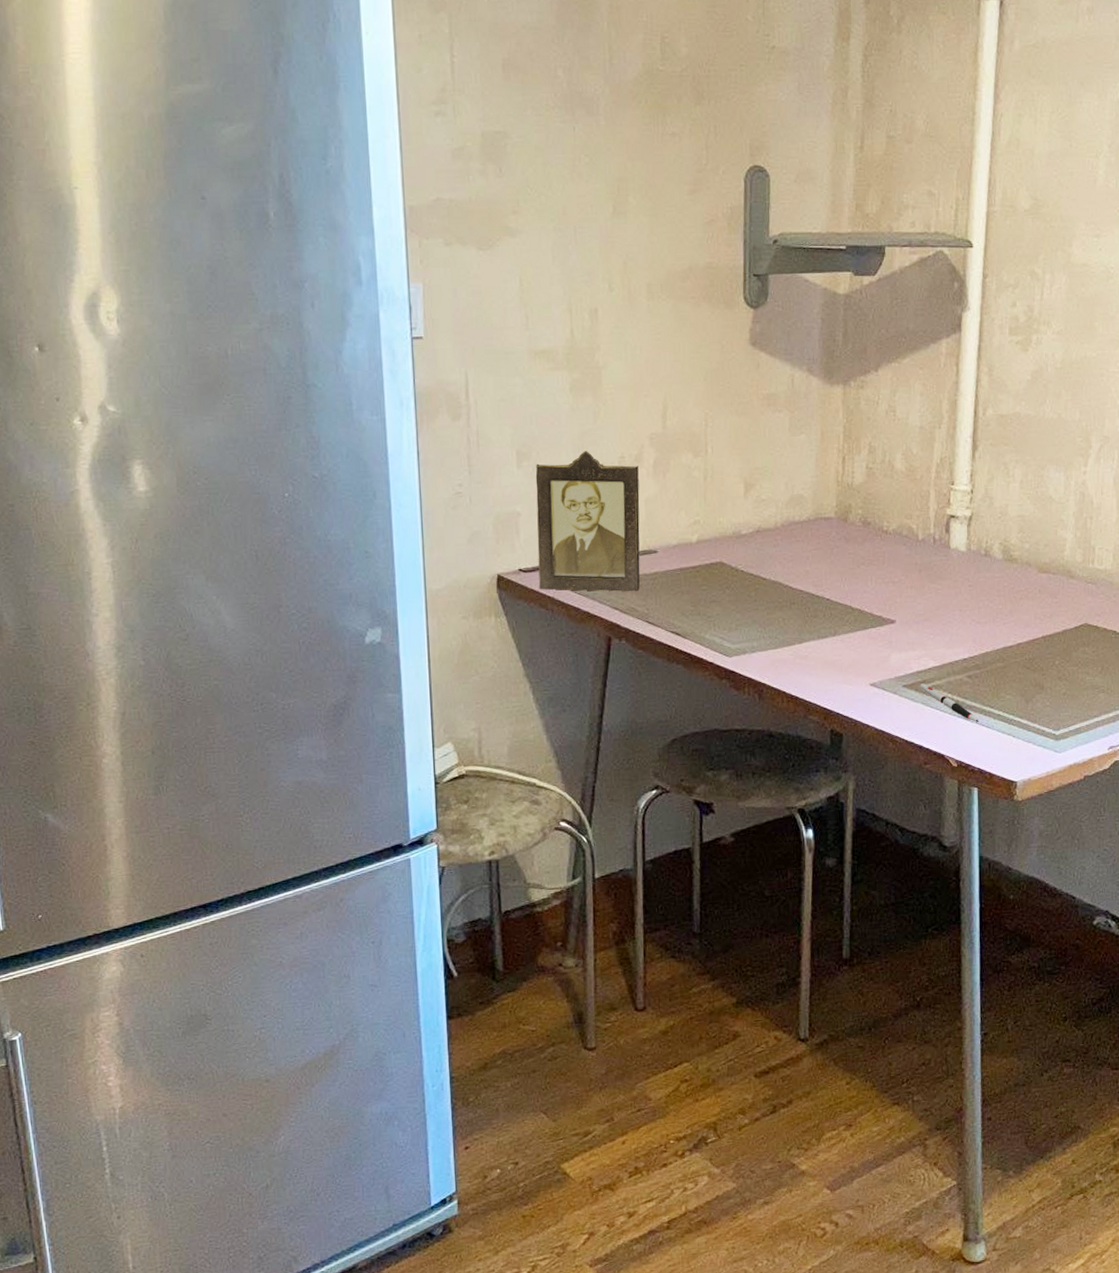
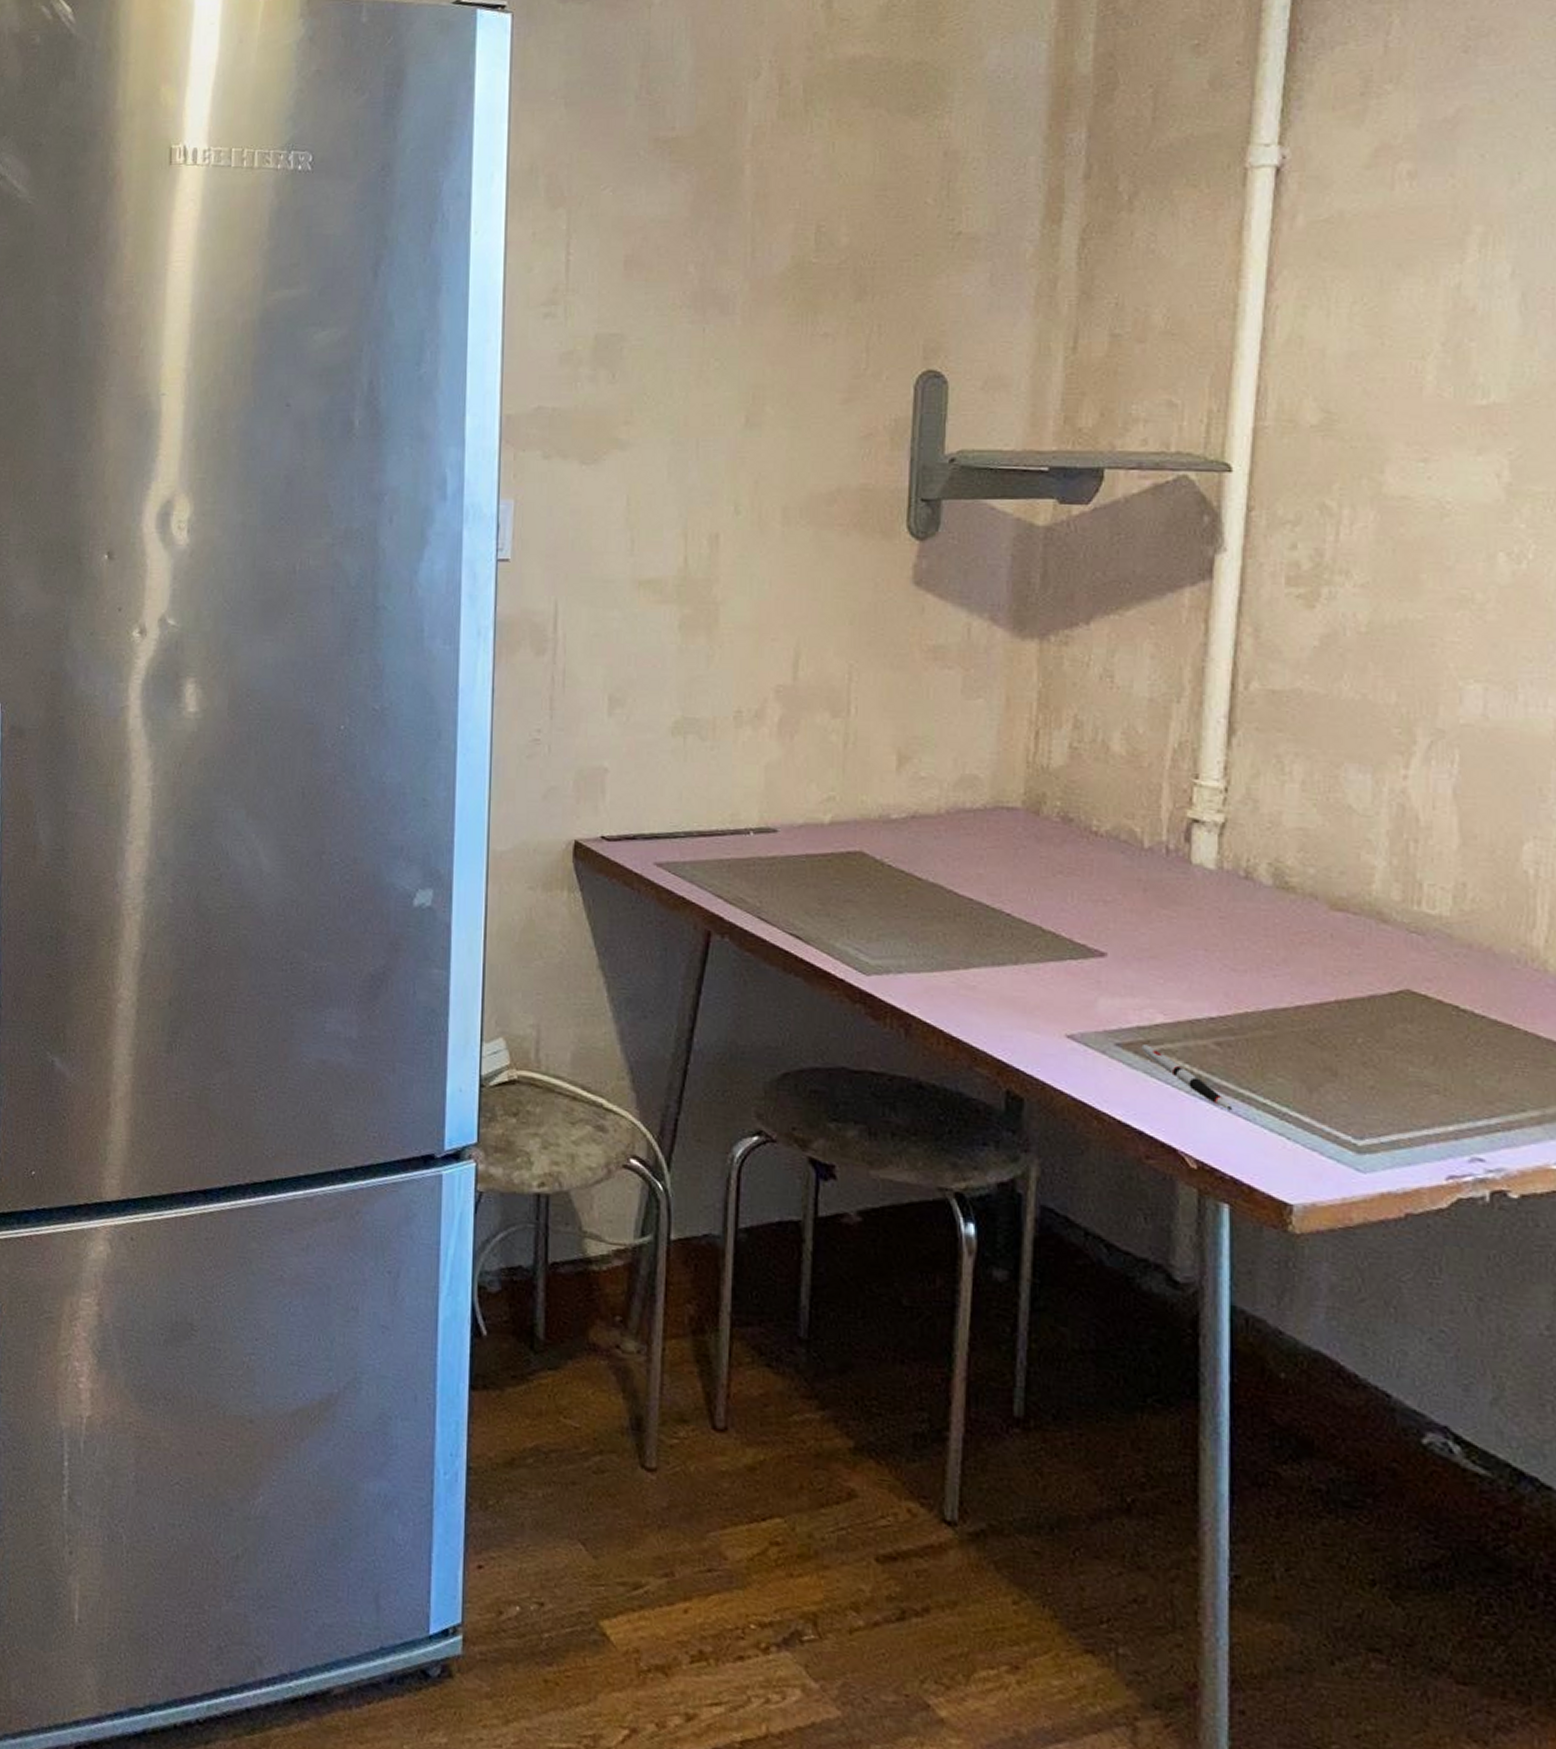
photo frame: present [535,451,640,592] -> none [625,701,759,879]

